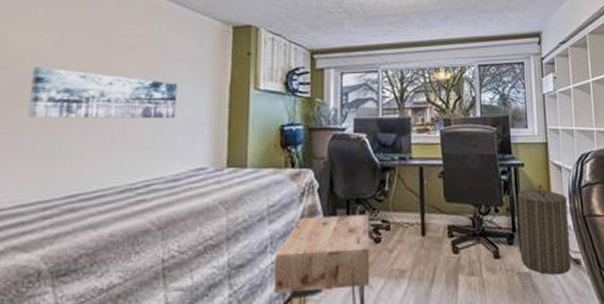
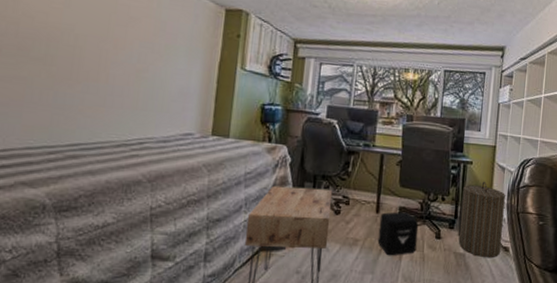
wall art: present [27,66,178,119] -> none [35,25,173,87]
air purifier: none [427,231,474,286] -> present [377,212,419,256]

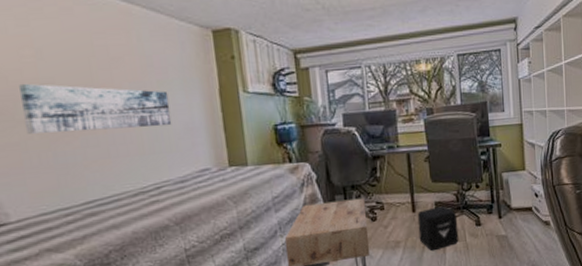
wall art: none [35,25,173,87] -> present [19,83,172,134]
laundry hamper: present [458,181,506,258] -> none [495,161,542,236]

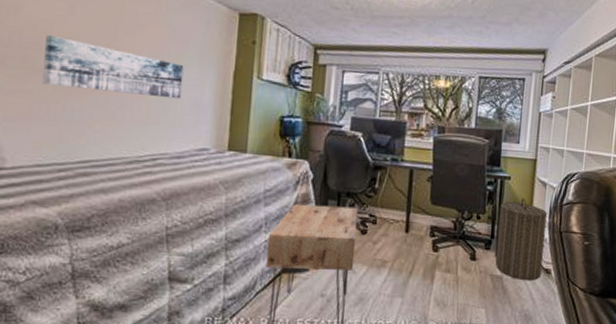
air purifier: present [417,206,459,252] -> none [407,231,452,279]
laundry hamper: none [495,161,542,236] -> present [495,198,548,281]

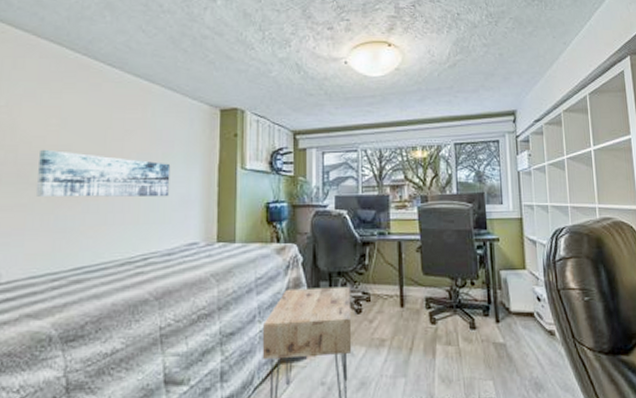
laundry hamper: present [495,198,548,281] -> none [493,258,545,346]

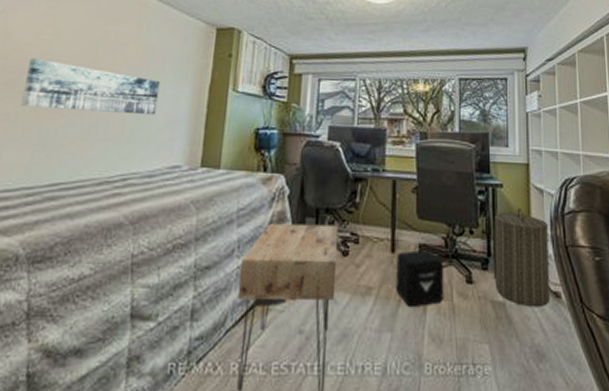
air purifier: none [405,303,451,355] -> present [395,250,444,308]
laundry hamper: none [493,258,545,346] -> present [494,207,550,308]

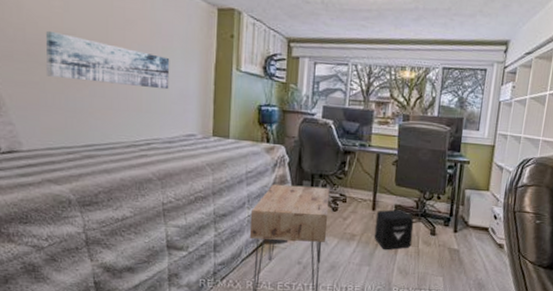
laundry hamper: present [494,207,550,308] -> none [453,180,503,254]

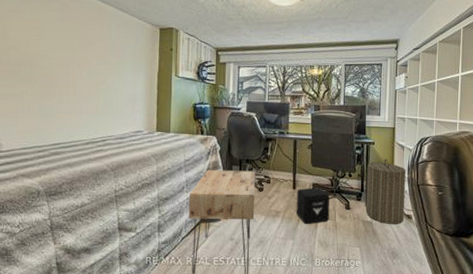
wall art: present [45,30,170,90] -> none [23,53,122,95]
laundry hamper: none [453,180,503,254] -> present [365,159,407,225]

